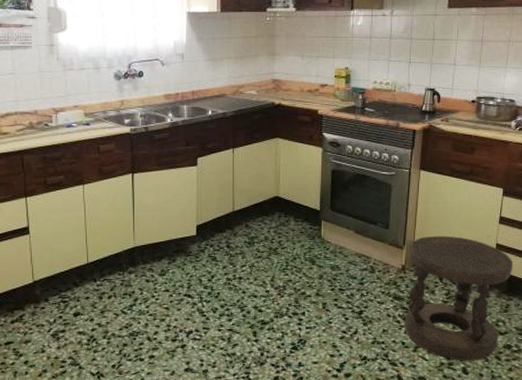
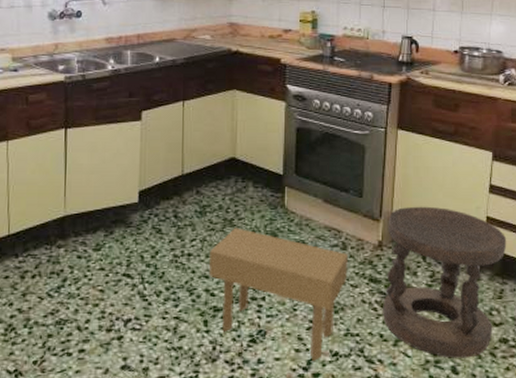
side table: none [258,255,376,364] -> present [210,227,349,361]

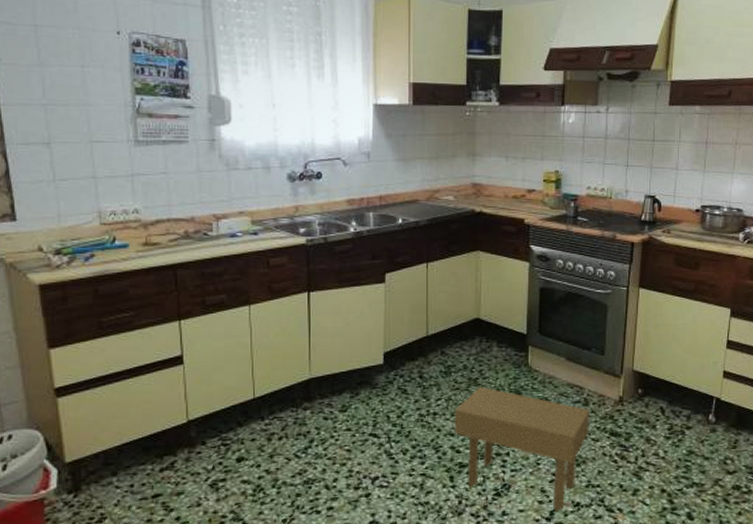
stool: present [383,206,507,358] -> none [623,362,742,505]

